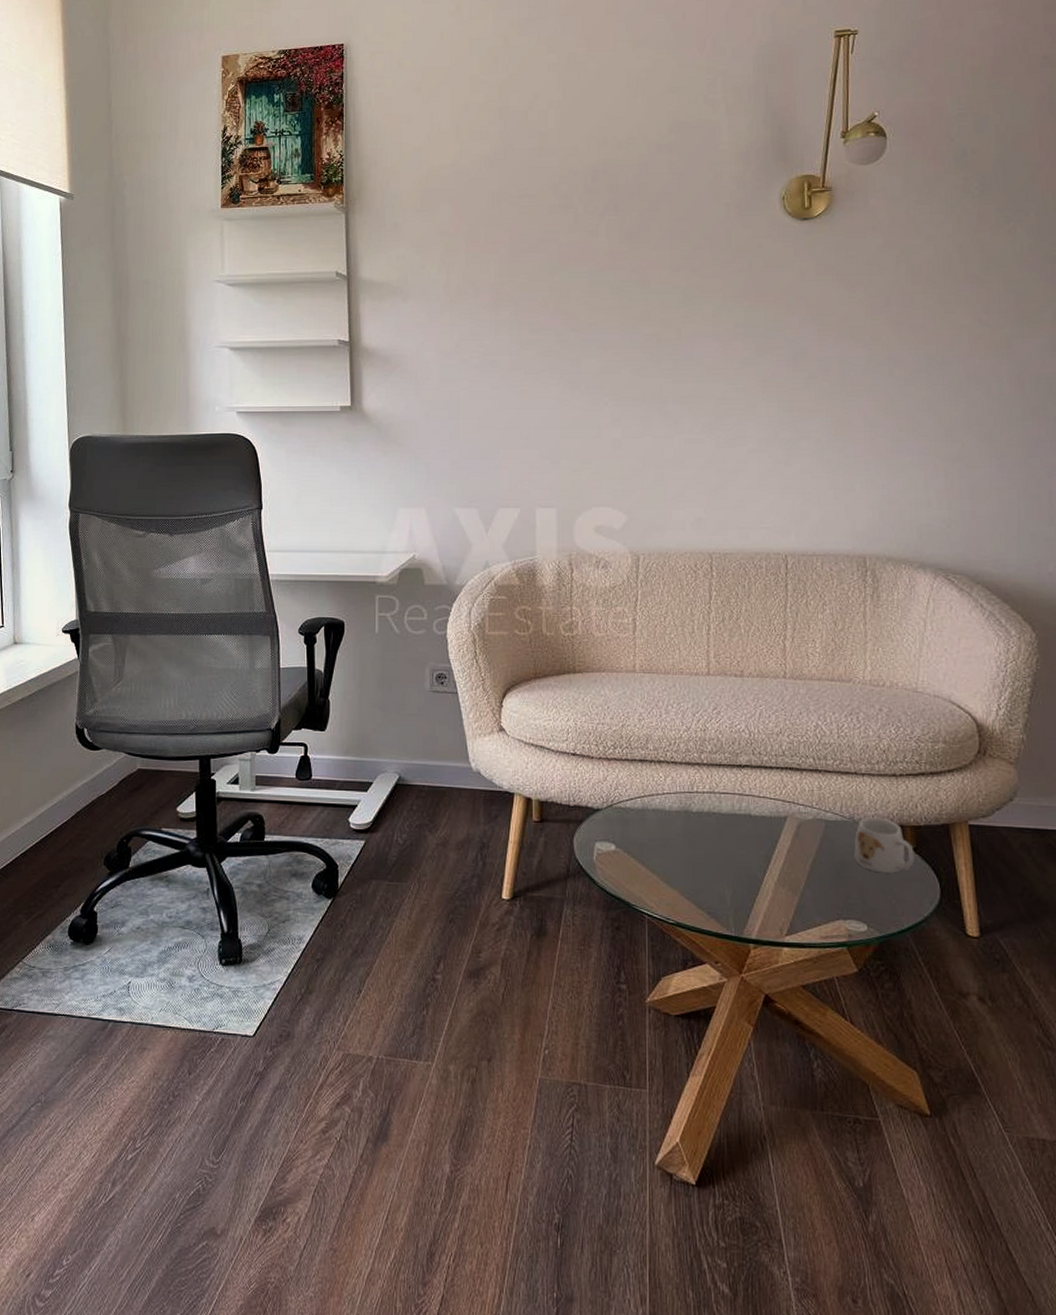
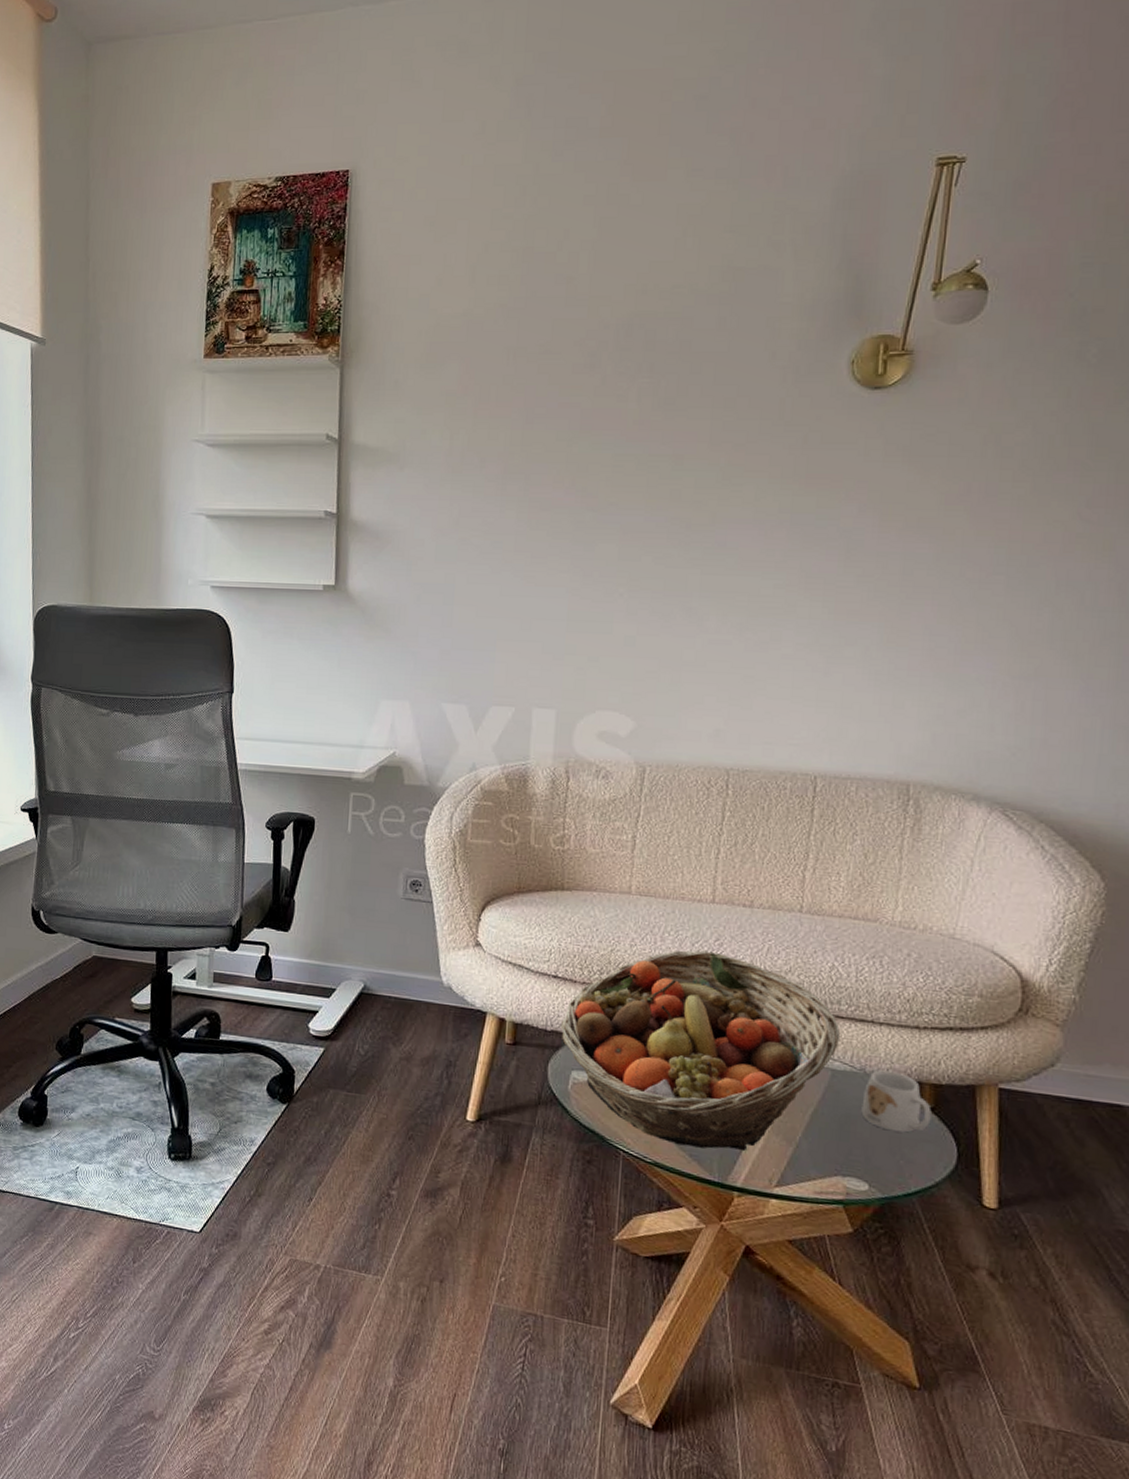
fruit basket: none [582,719,830,905] -> present [560,950,841,1150]

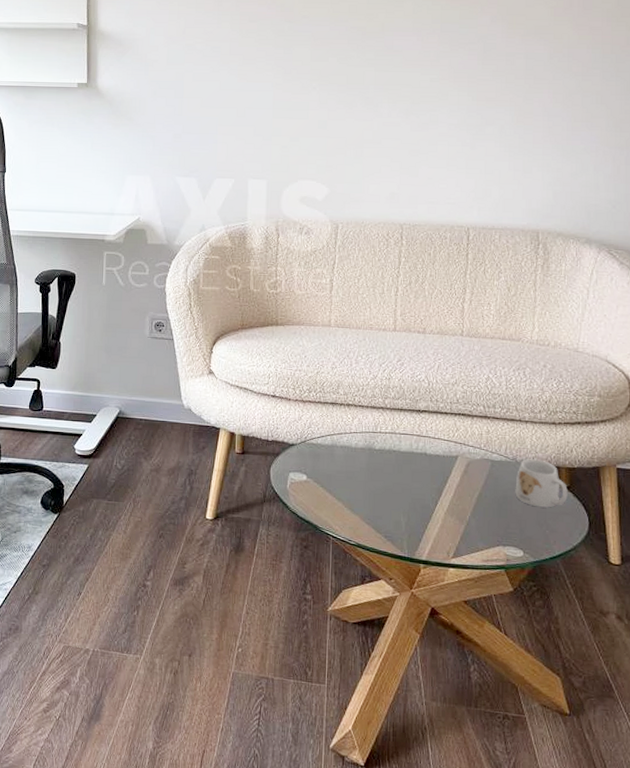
fruit basket: present [560,950,841,1150] -> none [279,369,497,530]

